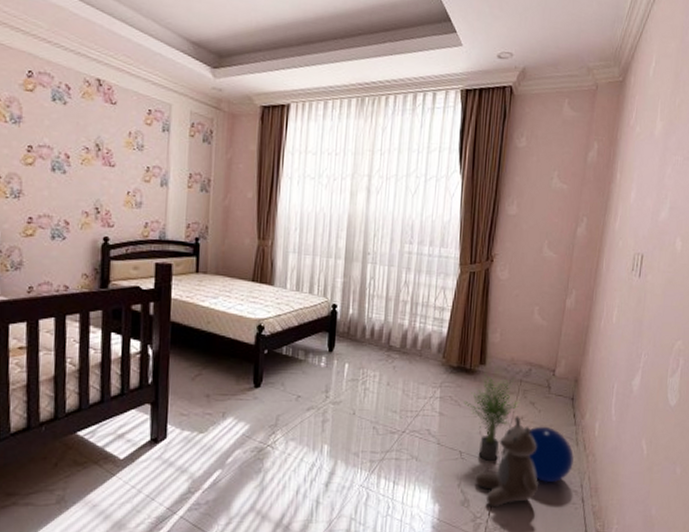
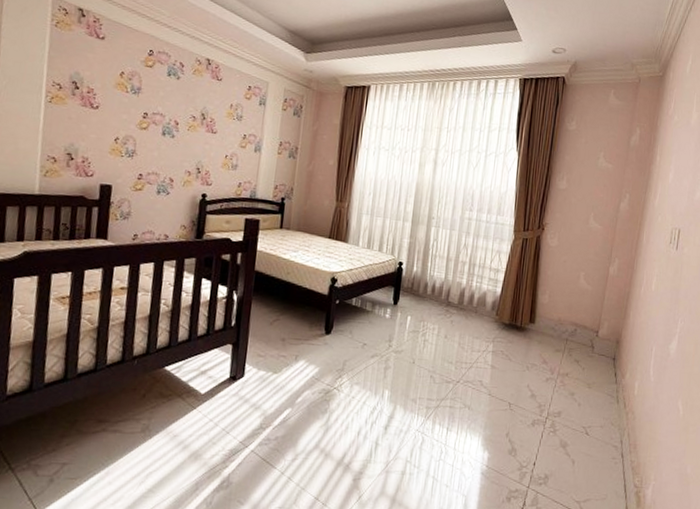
potted plant: present [464,373,520,462] -> none [514,331,566,415]
teddy bear: present [475,416,538,508] -> none [522,372,581,458]
ball: present [528,426,575,482] -> none [572,382,615,437]

